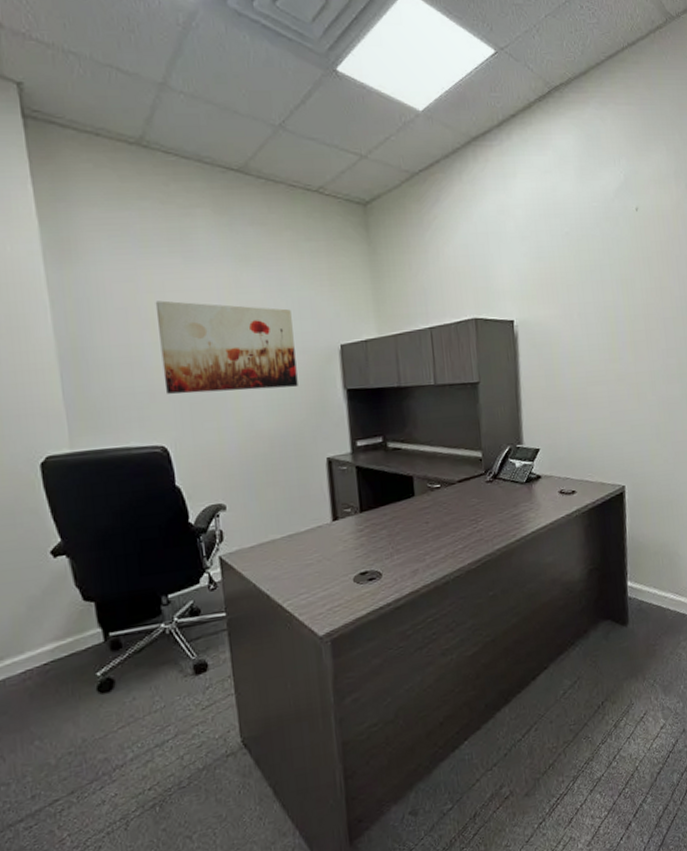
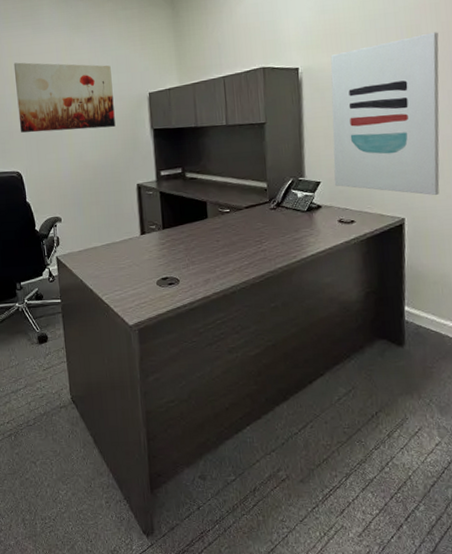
wall art: none [547,287,657,461] -> present [330,32,440,196]

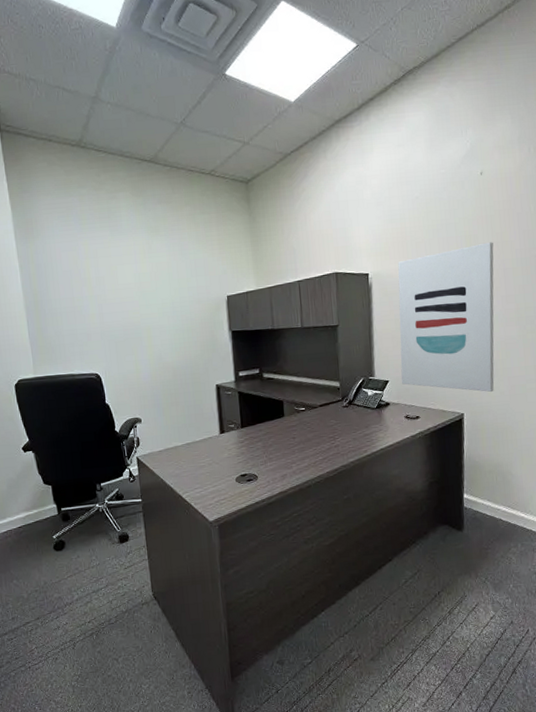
wall art: present [13,62,116,133] -> none [91,264,195,335]

